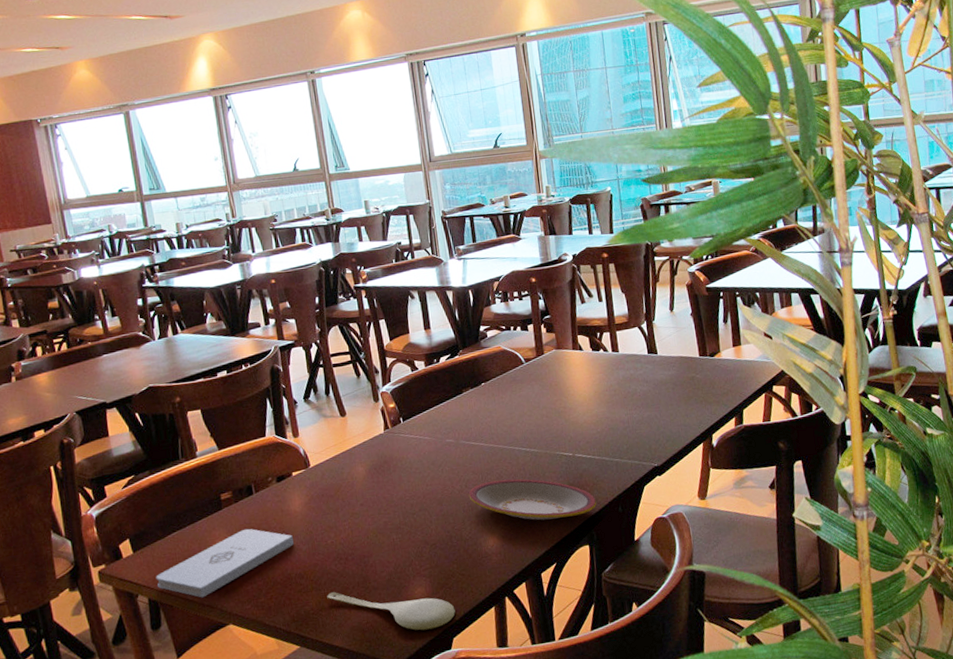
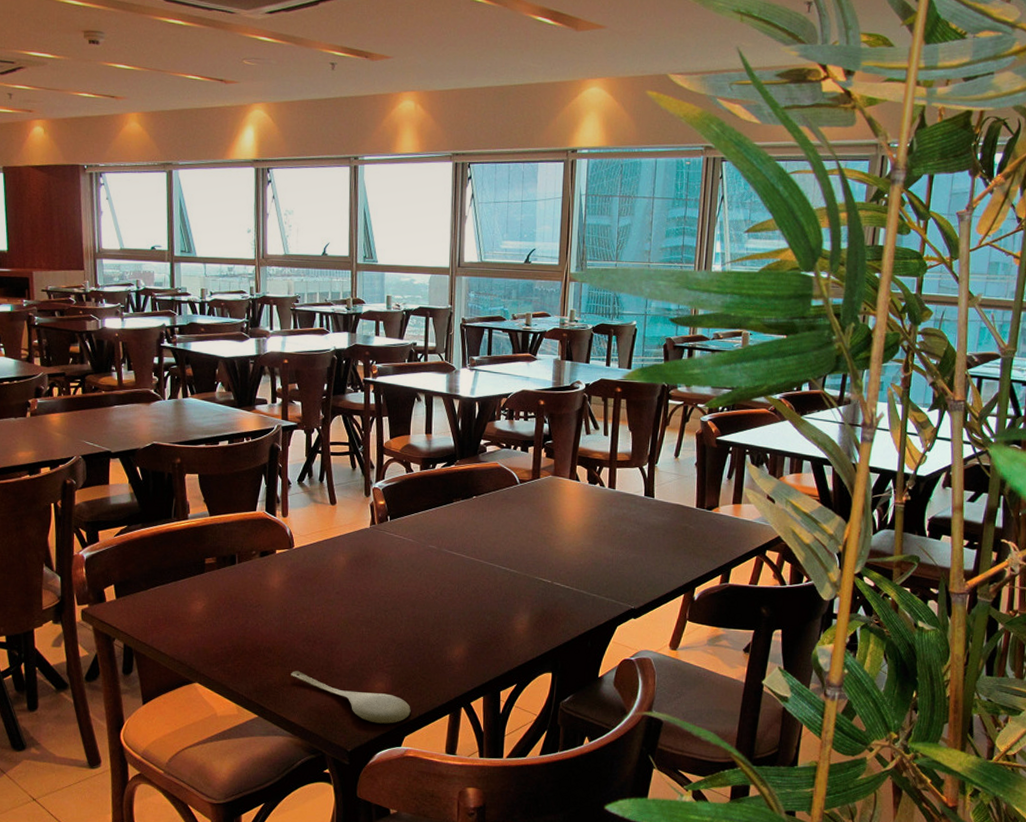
notepad: present [156,528,295,598] -> none [133,595,268,653]
plate: present [468,479,596,521] -> none [442,593,566,642]

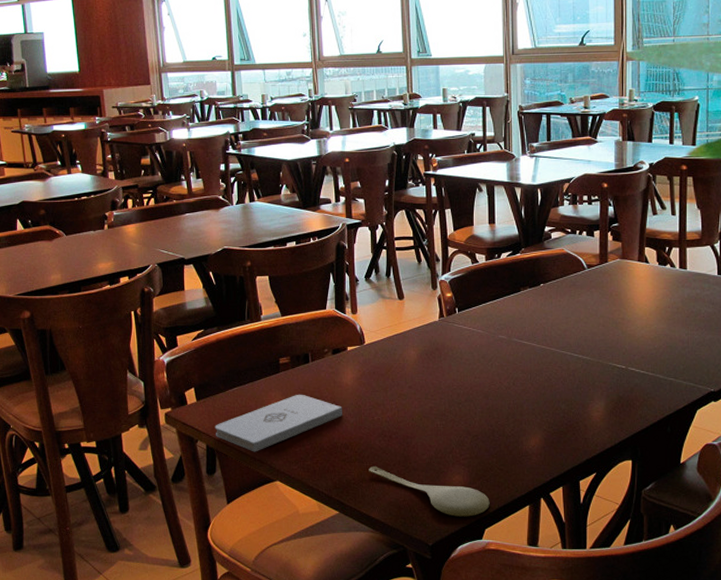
notepad: none [133,595,268,653] -> present [215,394,343,452]

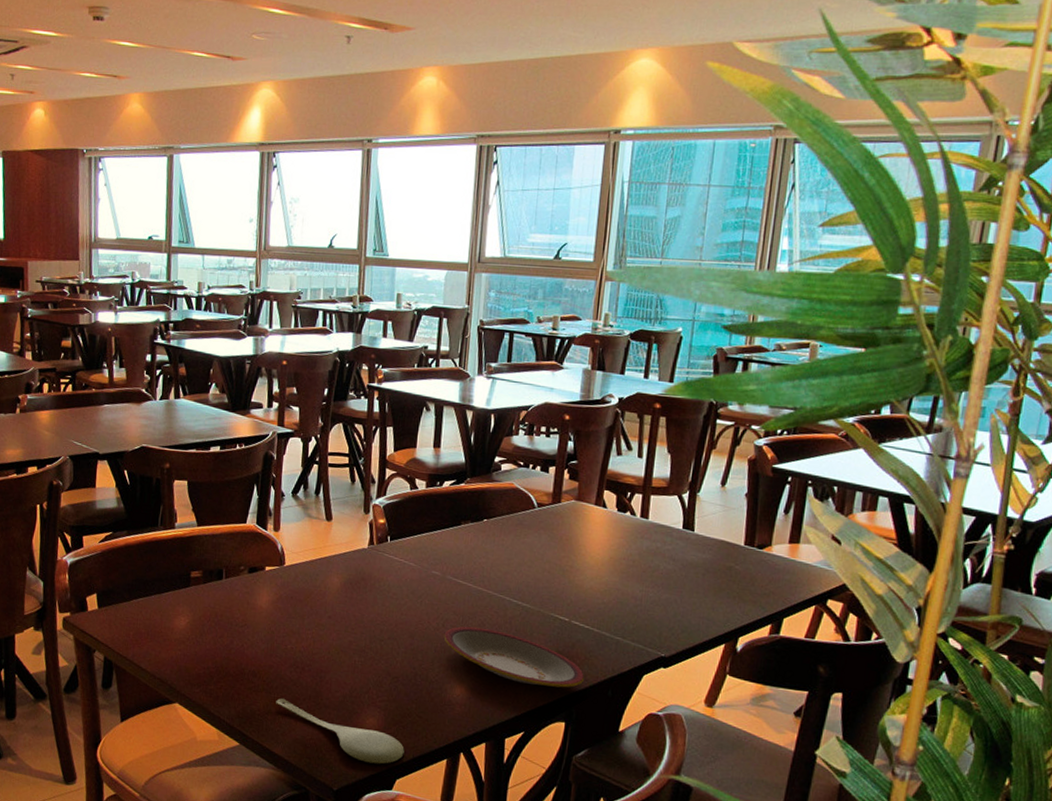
notepad: present [215,394,343,452] -> none [115,612,255,670]
plate: none [515,382,644,429] -> present [443,626,584,688]

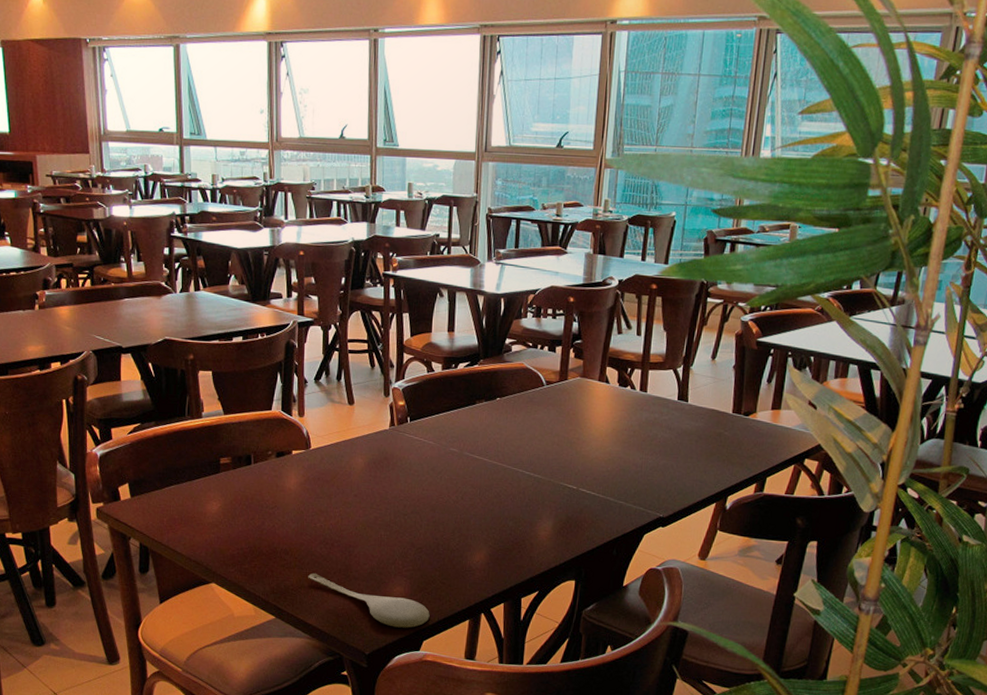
plate: present [443,626,584,688] -> none [463,498,591,550]

